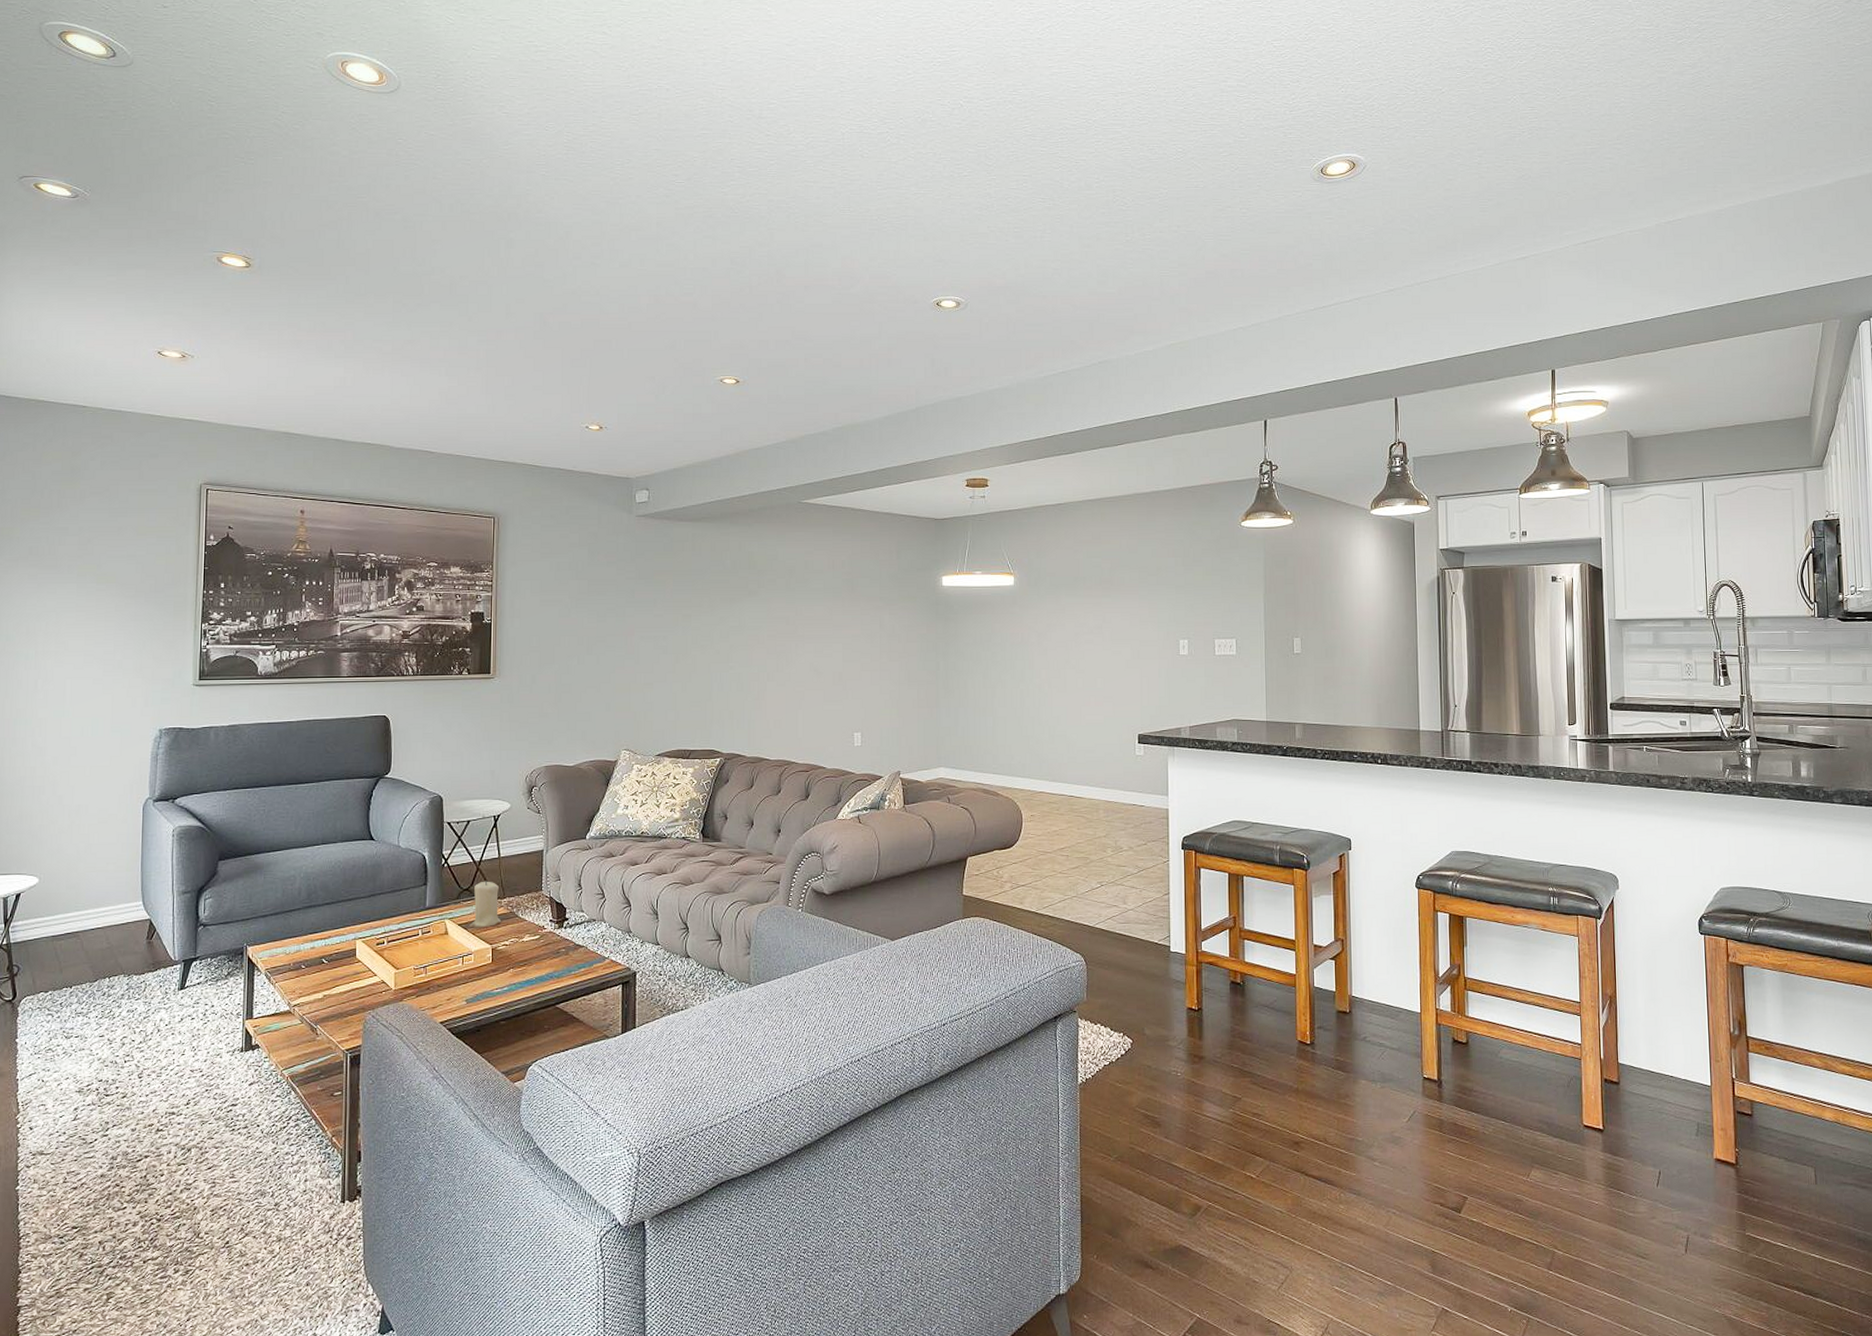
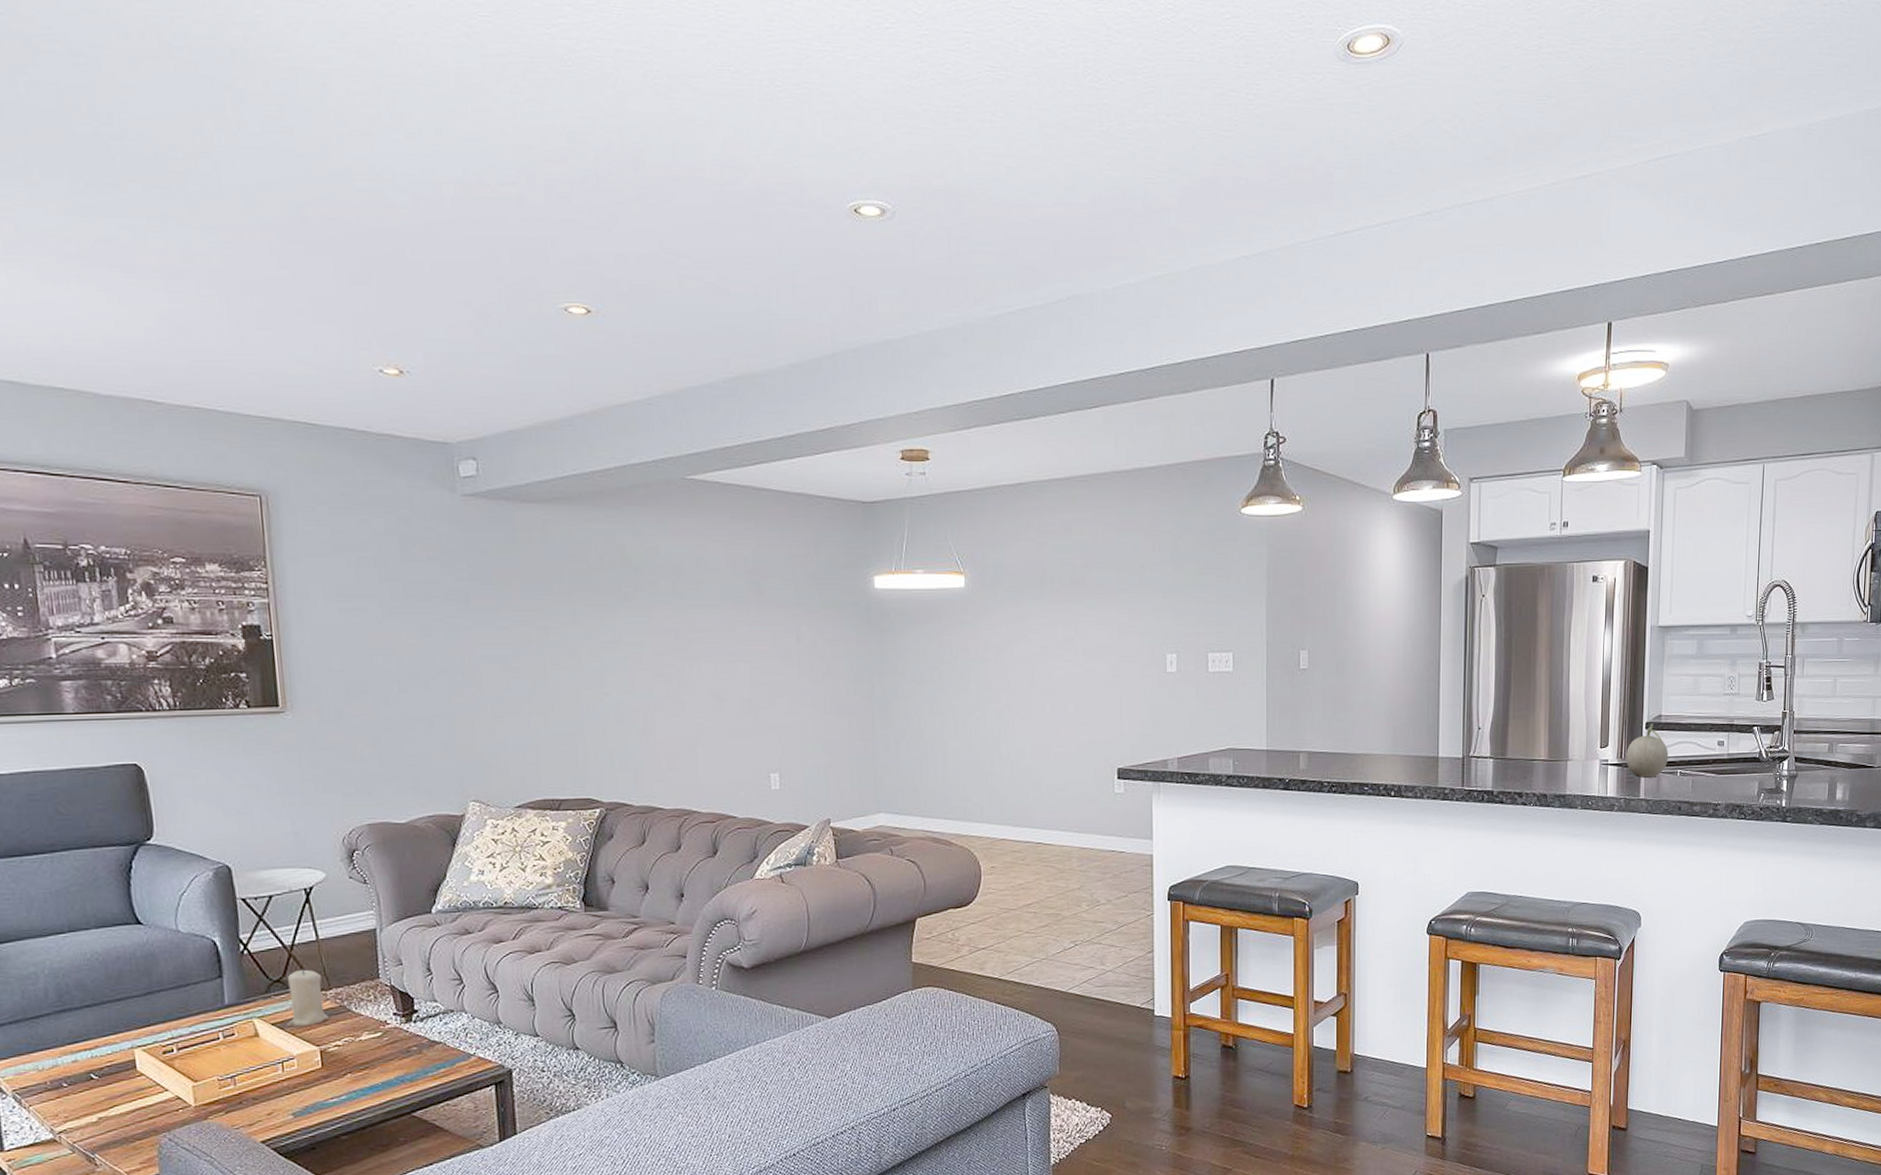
fruit: none [1593,704,1634,752] -> present [1626,723,1669,778]

